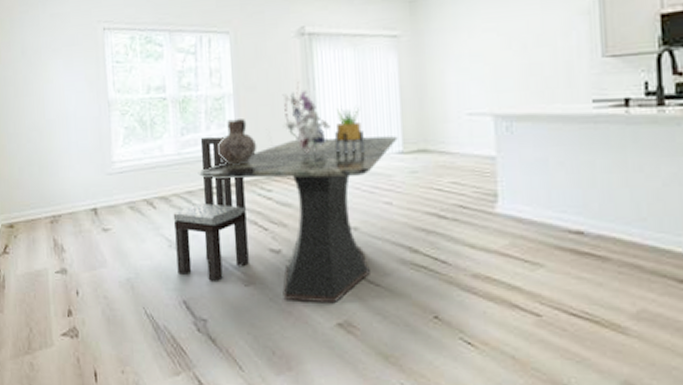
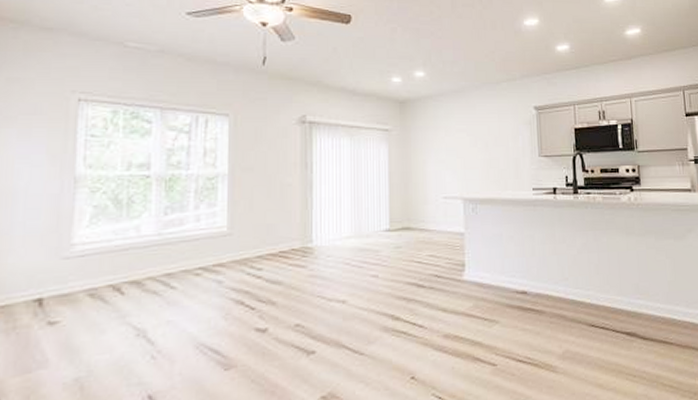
dining chair: present [173,136,249,281] -> none [144,216,233,370]
dining table: present [198,136,398,304] -> none [180,216,385,380]
ceramic jug: present [217,119,257,165] -> none [205,199,250,245]
bouquet: present [271,82,330,153] -> none [265,165,325,232]
potted plant: present [334,106,365,155] -> none [328,189,356,233]

